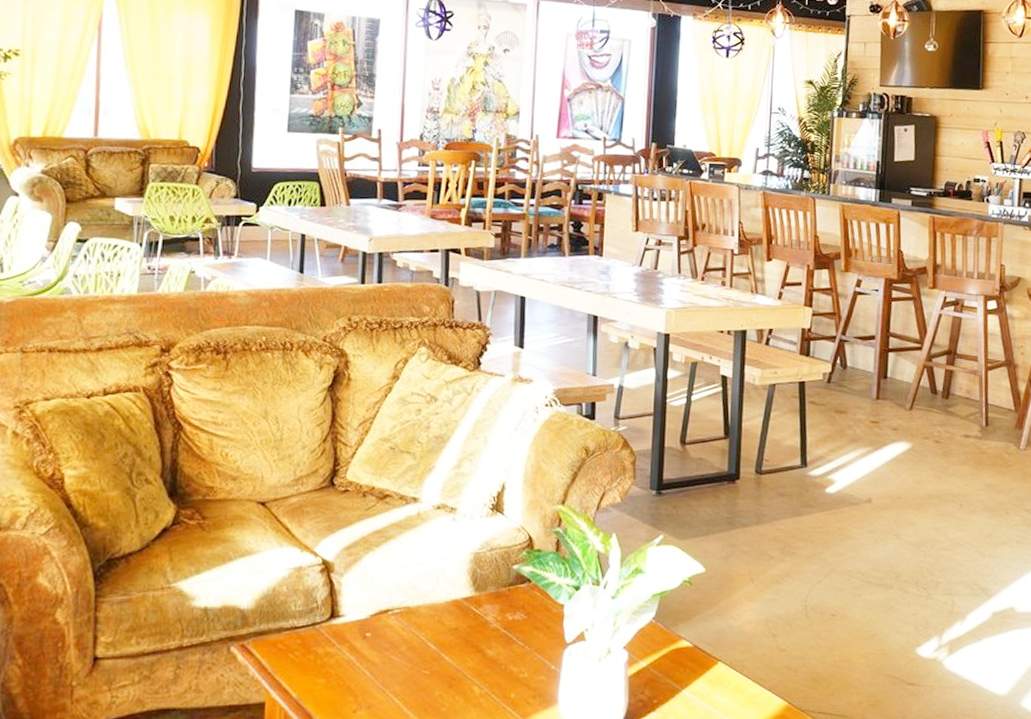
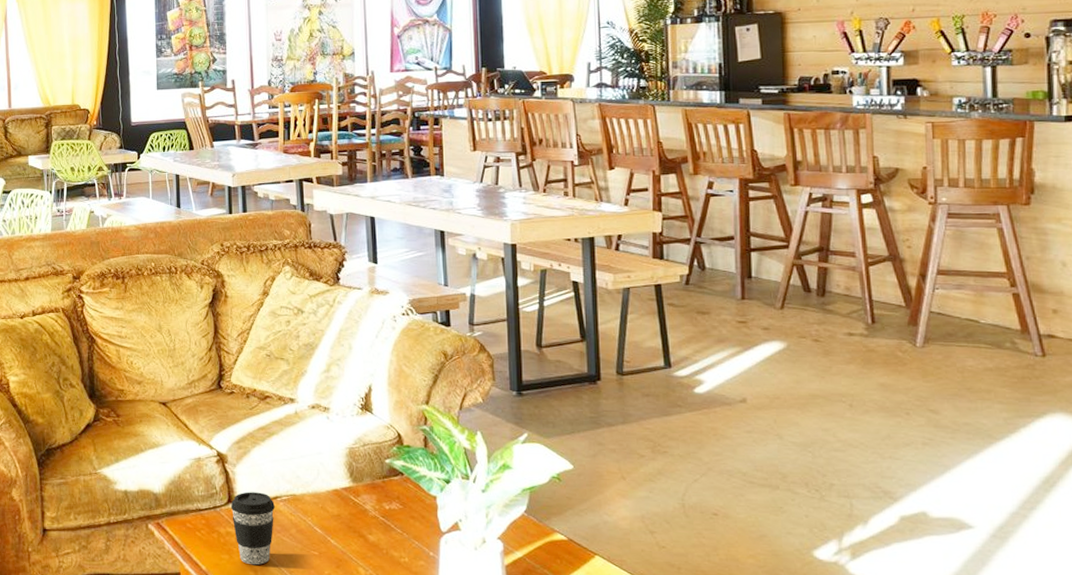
coffee cup: none [332,605,385,688] -> present [230,492,275,565]

